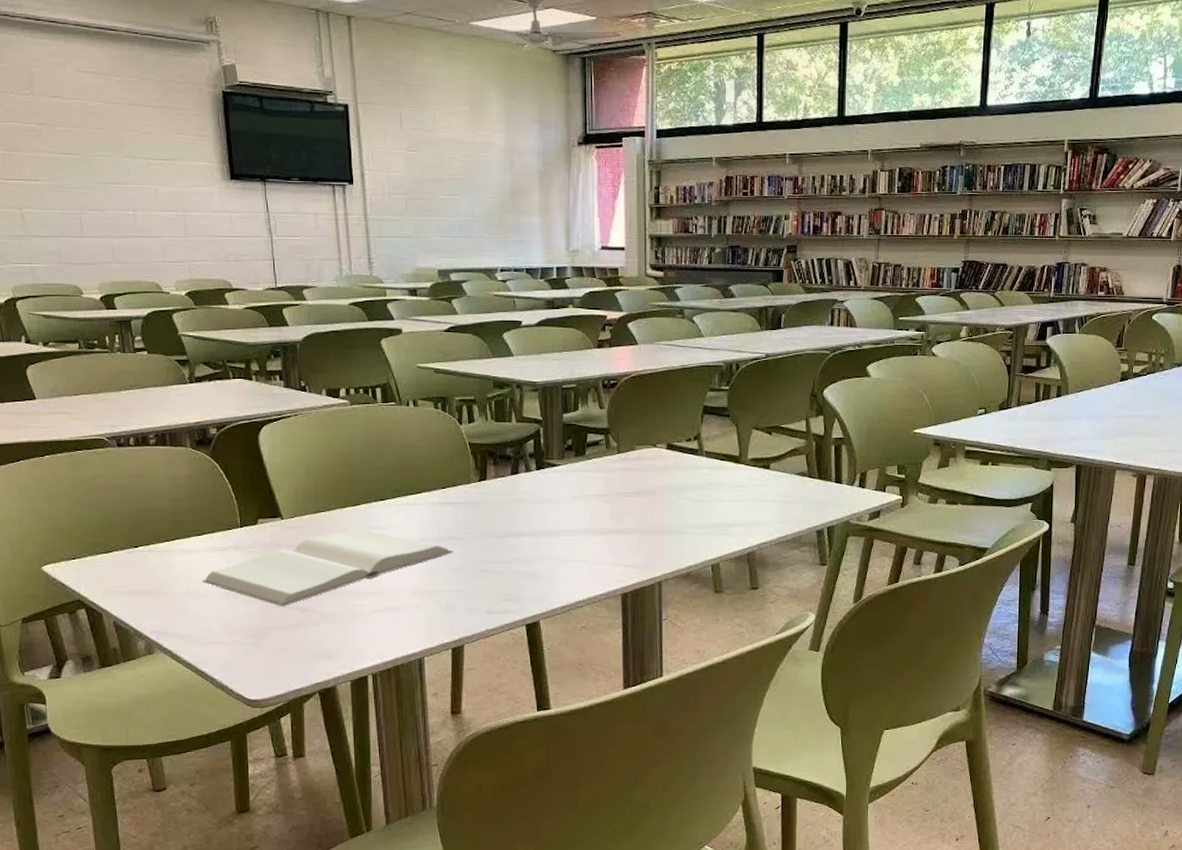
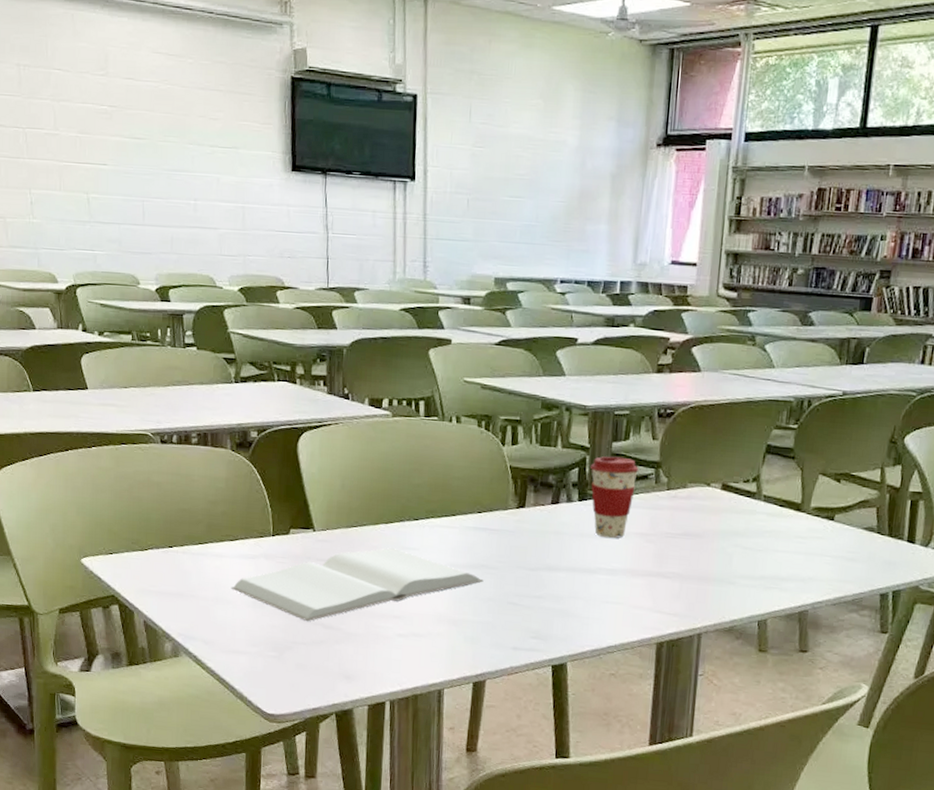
coffee cup: none [544,426,590,502] -> present [589,456,640,539]

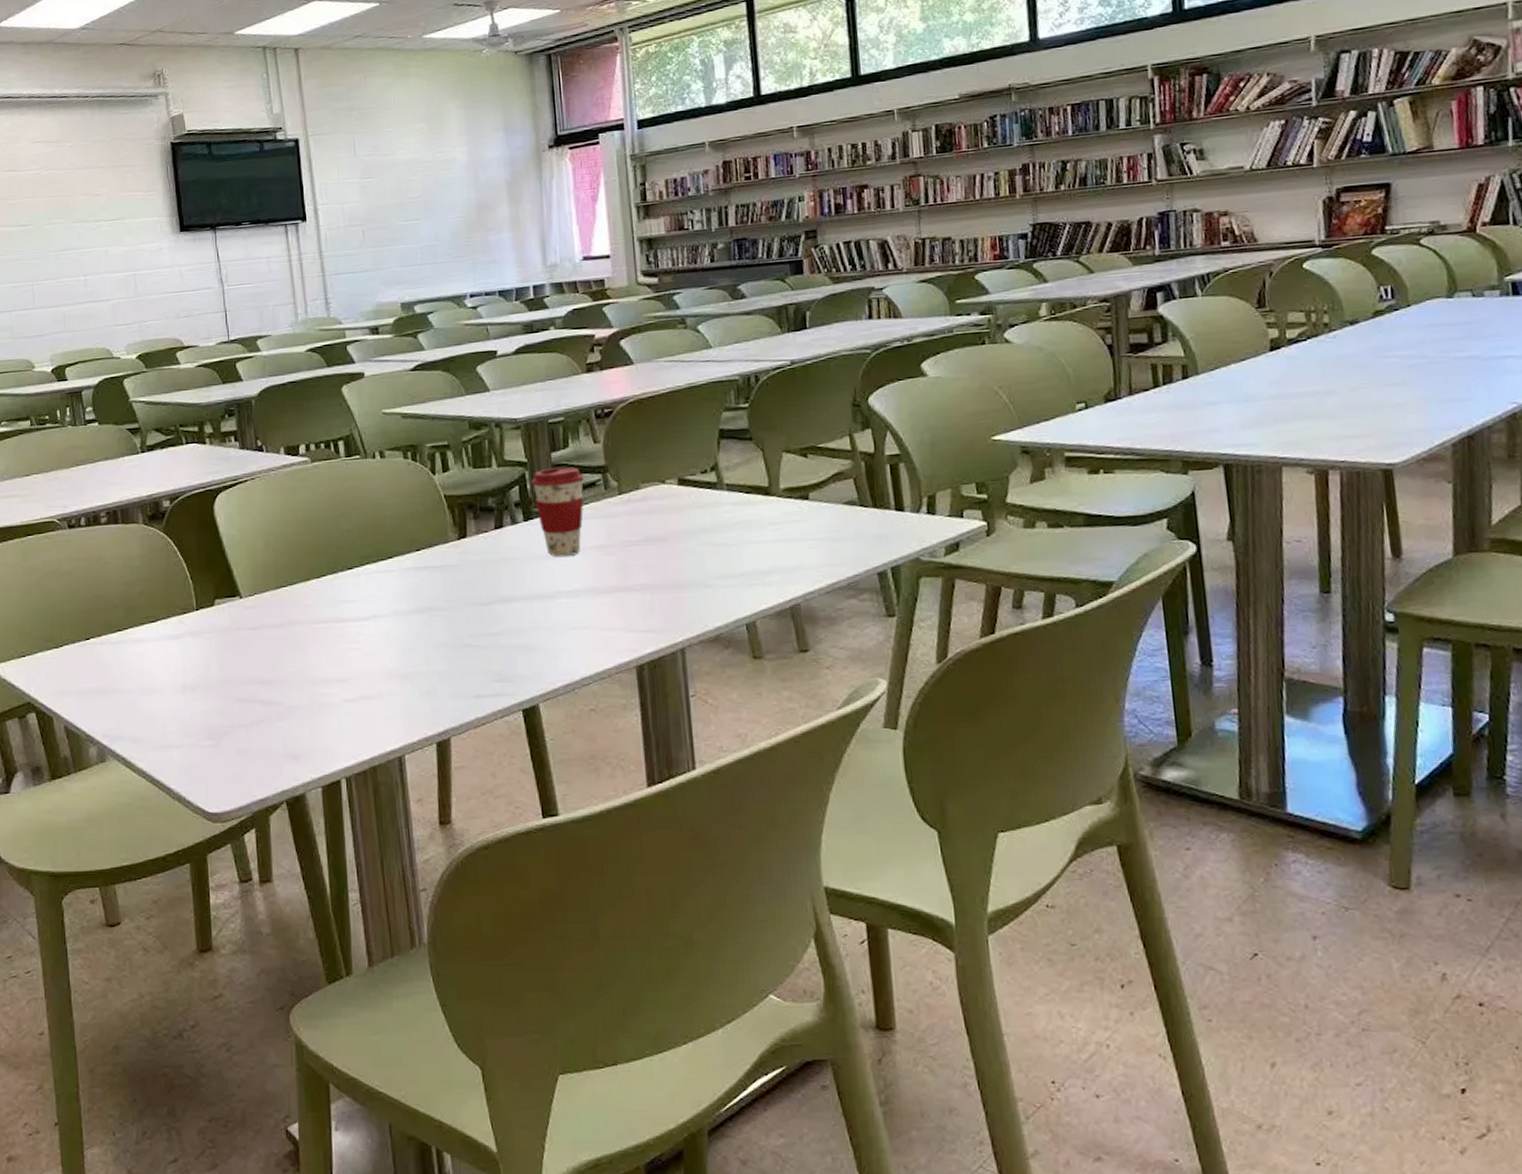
book: present [231,547,484,622] -> none [156,603,433,701]

